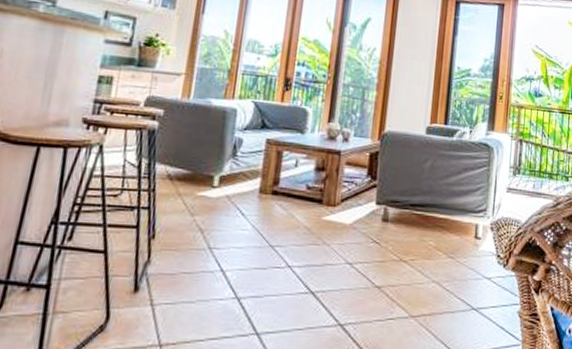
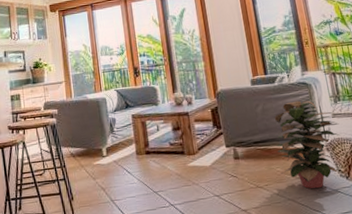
decorative plant: none [431,163,512,274] -> present [274,100,340,189]

